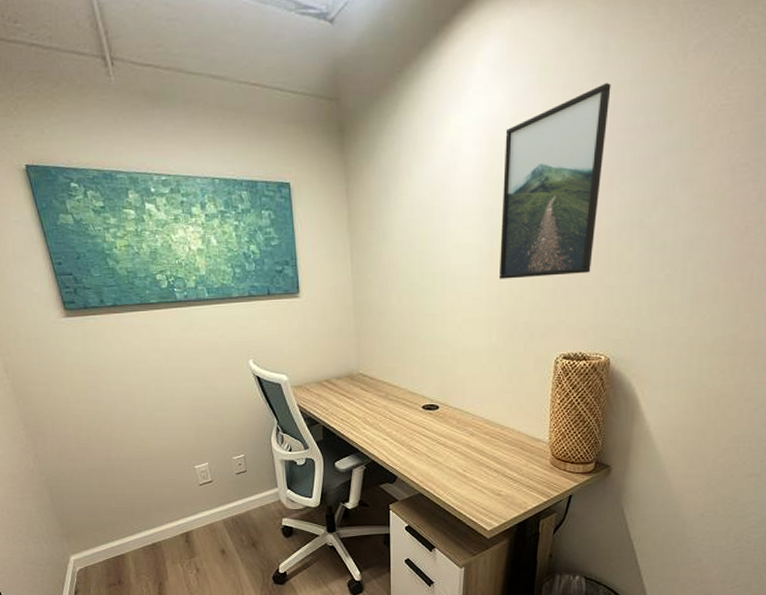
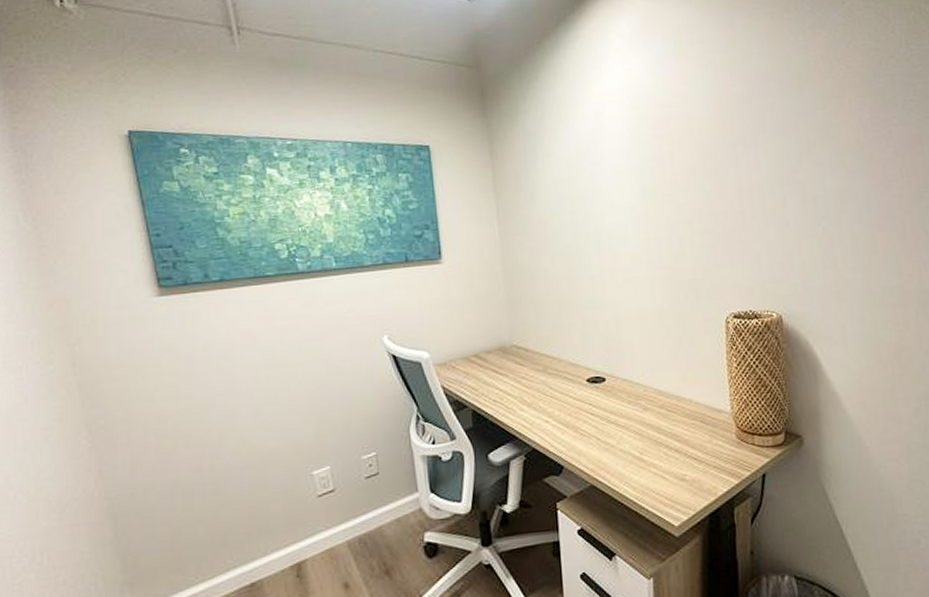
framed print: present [500,83,611,279] -> none [647,54,749,237]

